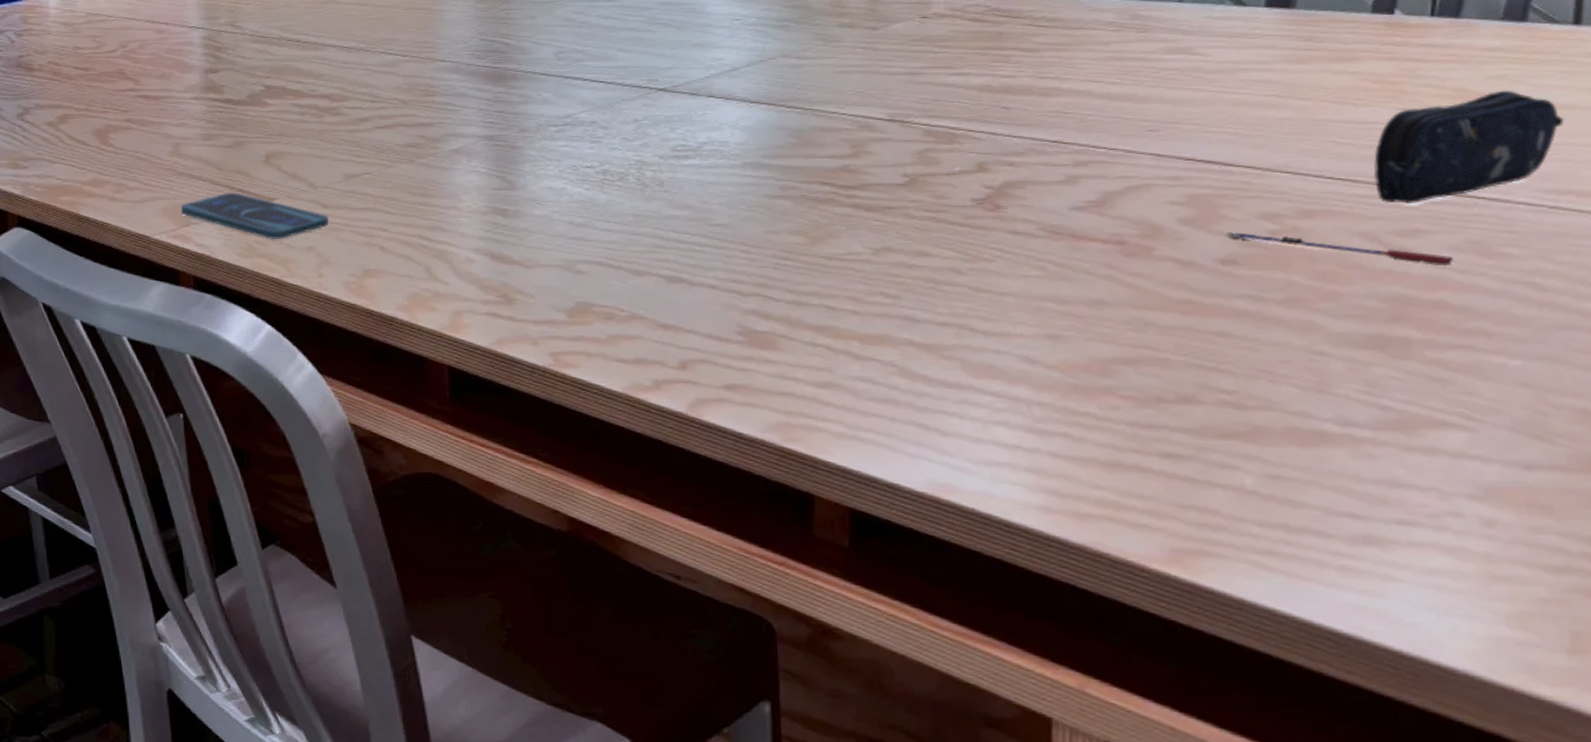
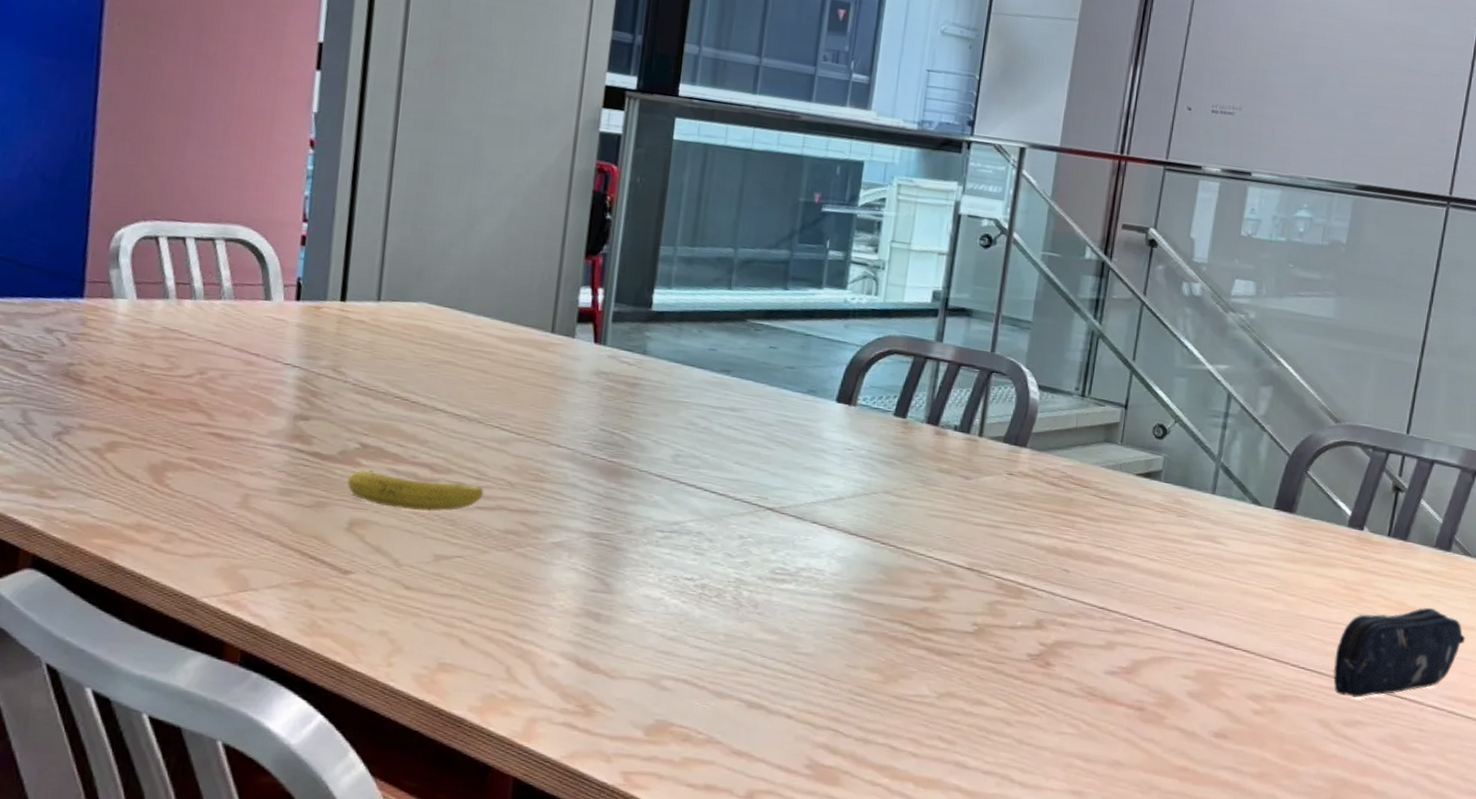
smartphone: present [180,192,330,240] -> none [238,558,409,619]
fruit: none [259,107,381,139] -> present [347,469,485,512]
pen: present [1227,232,1454,267] -> none [1222,708,1380,756]

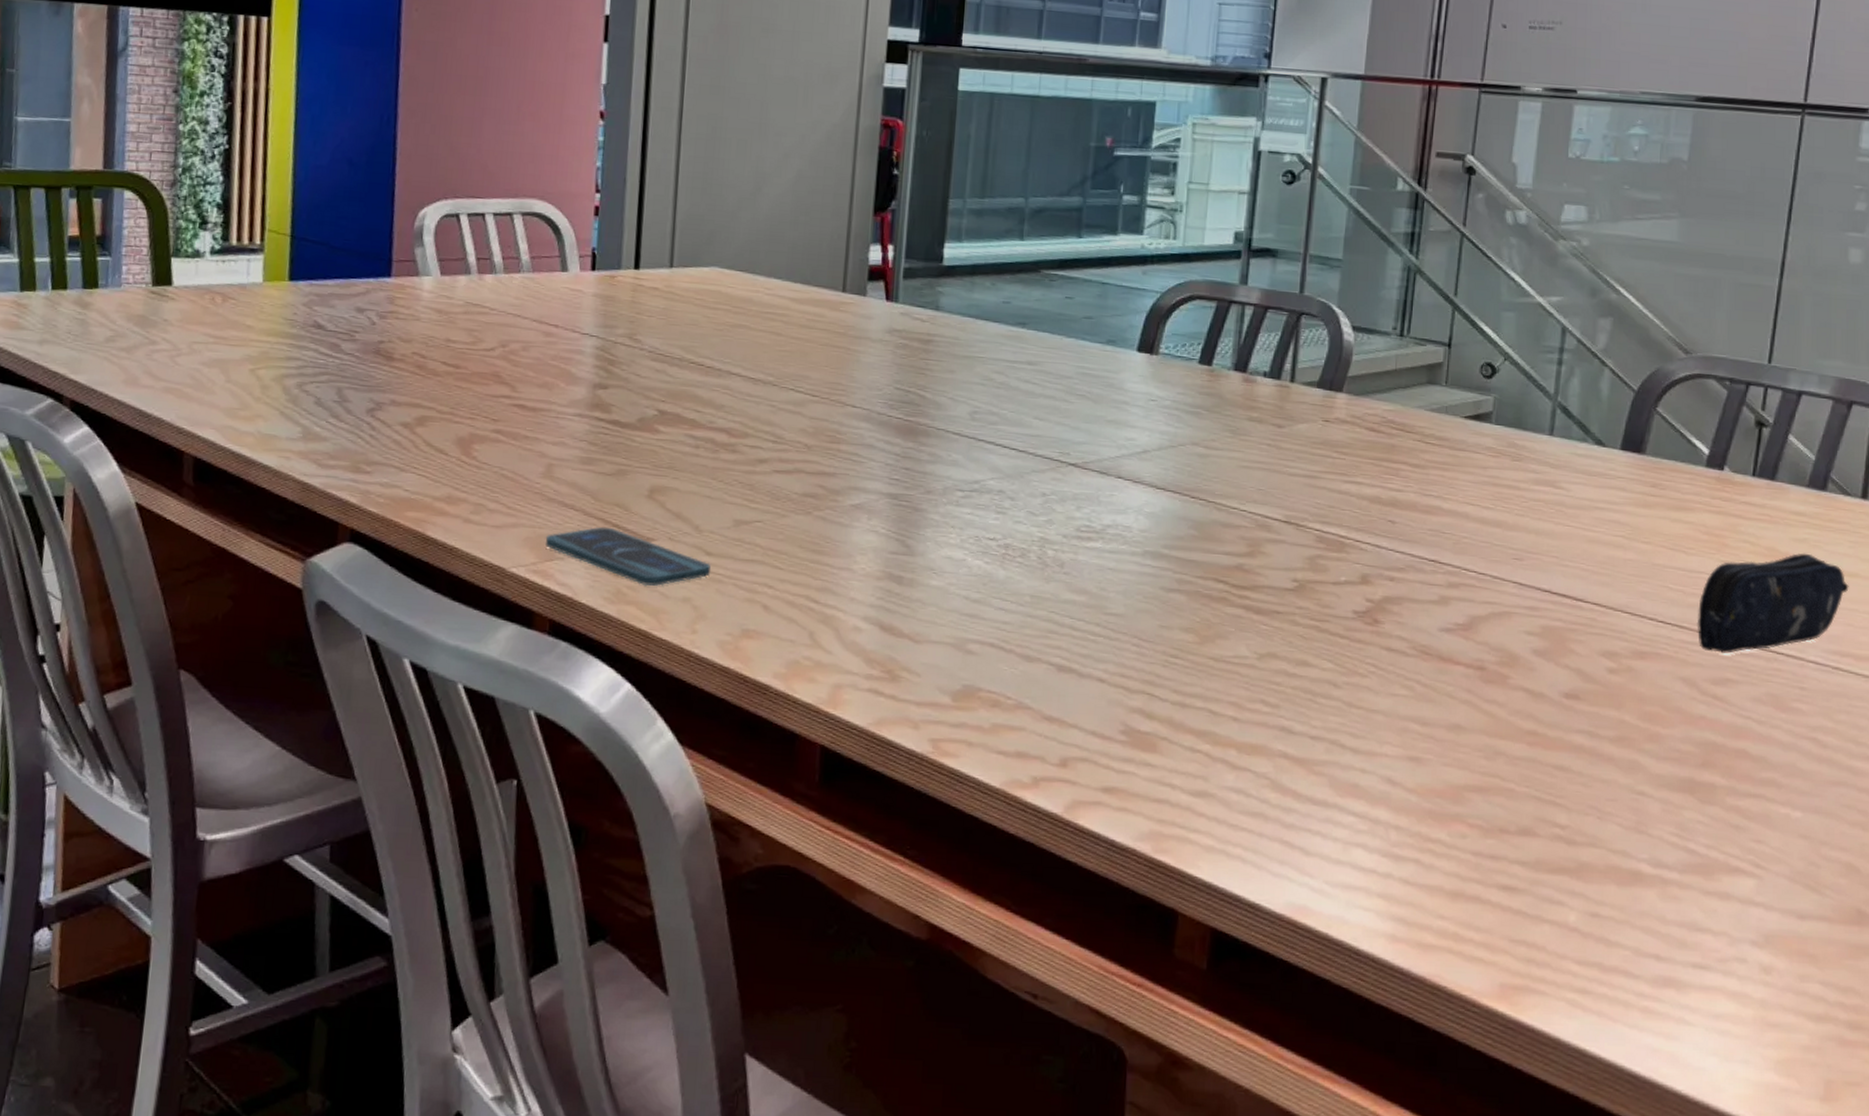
smartphone: none [238,558,409,619] -> present [545,526,711,586]
fruit: present [347,469,485,512] -> none [647,436,782,477]

